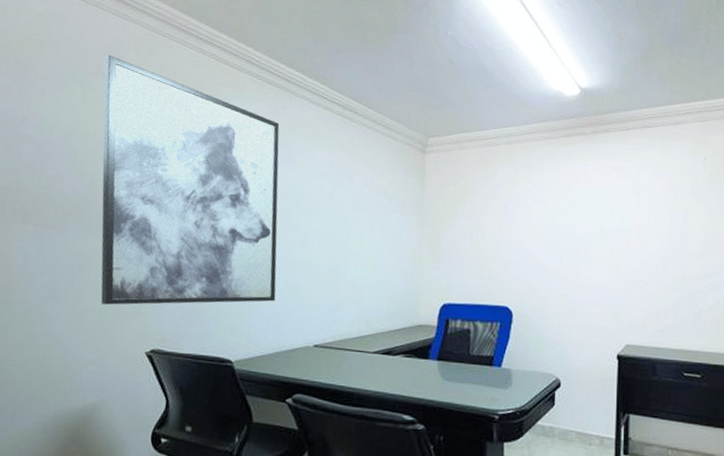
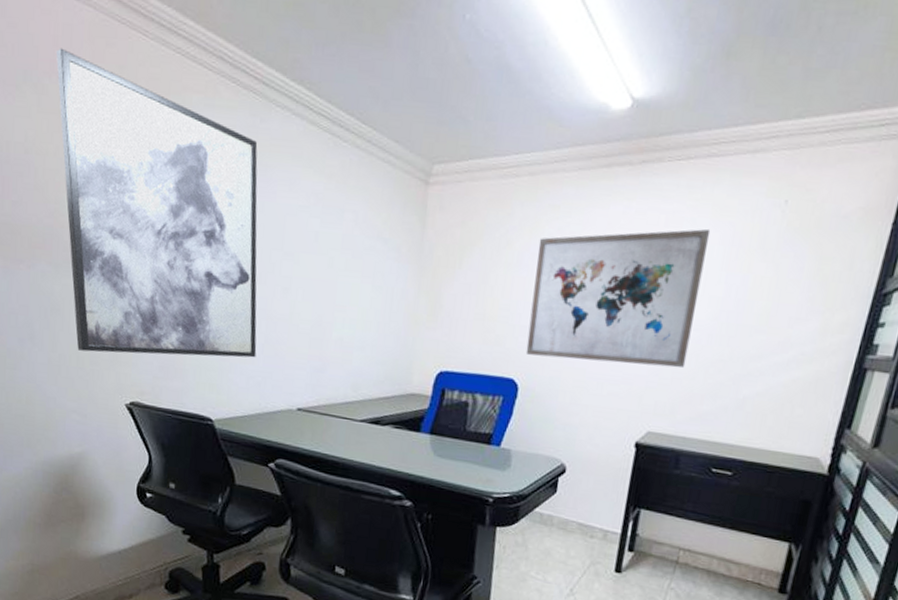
wall art: none [516,180,653,290] -> present [525,228,711,368]

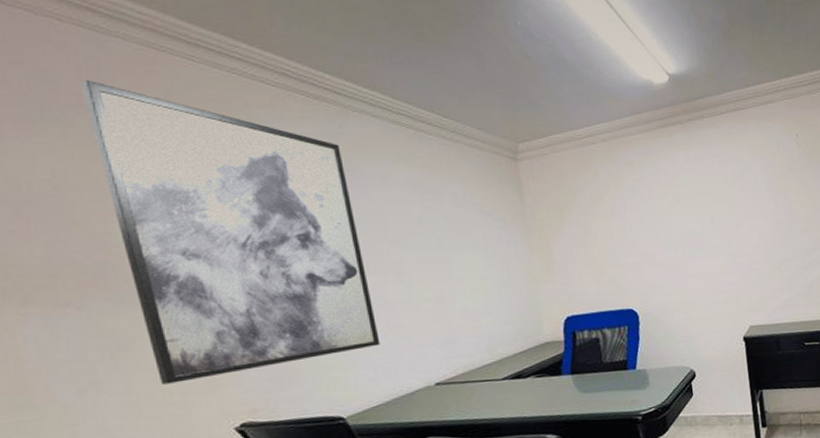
wall art: present [525,228,711,368] -> none [624,162,763,286]

